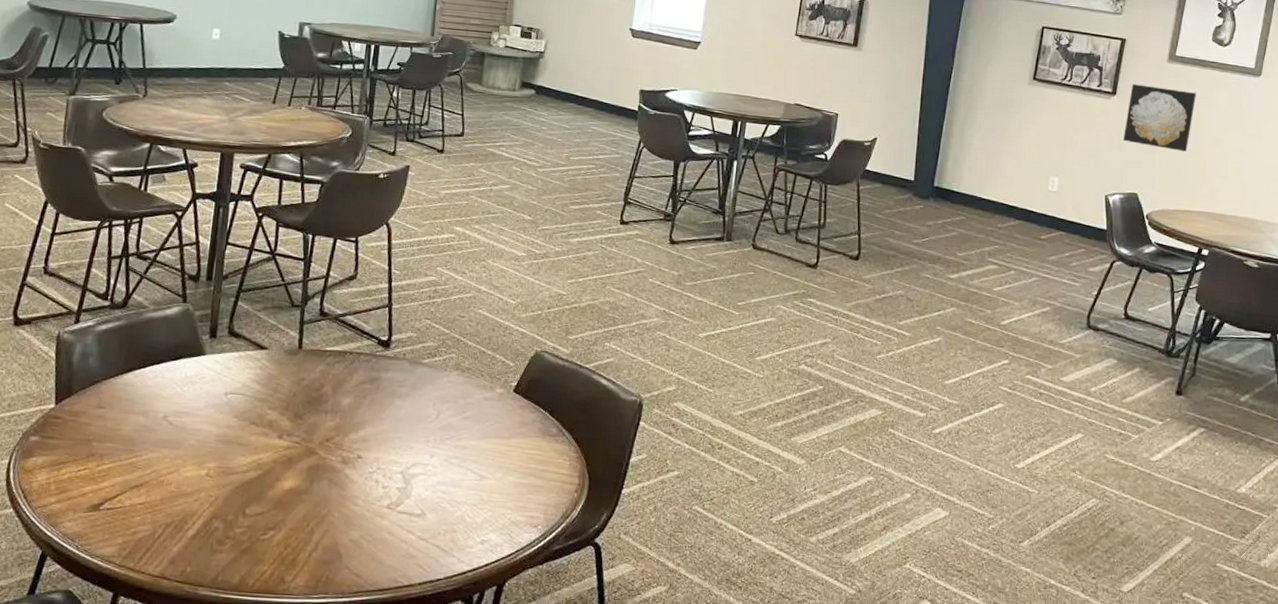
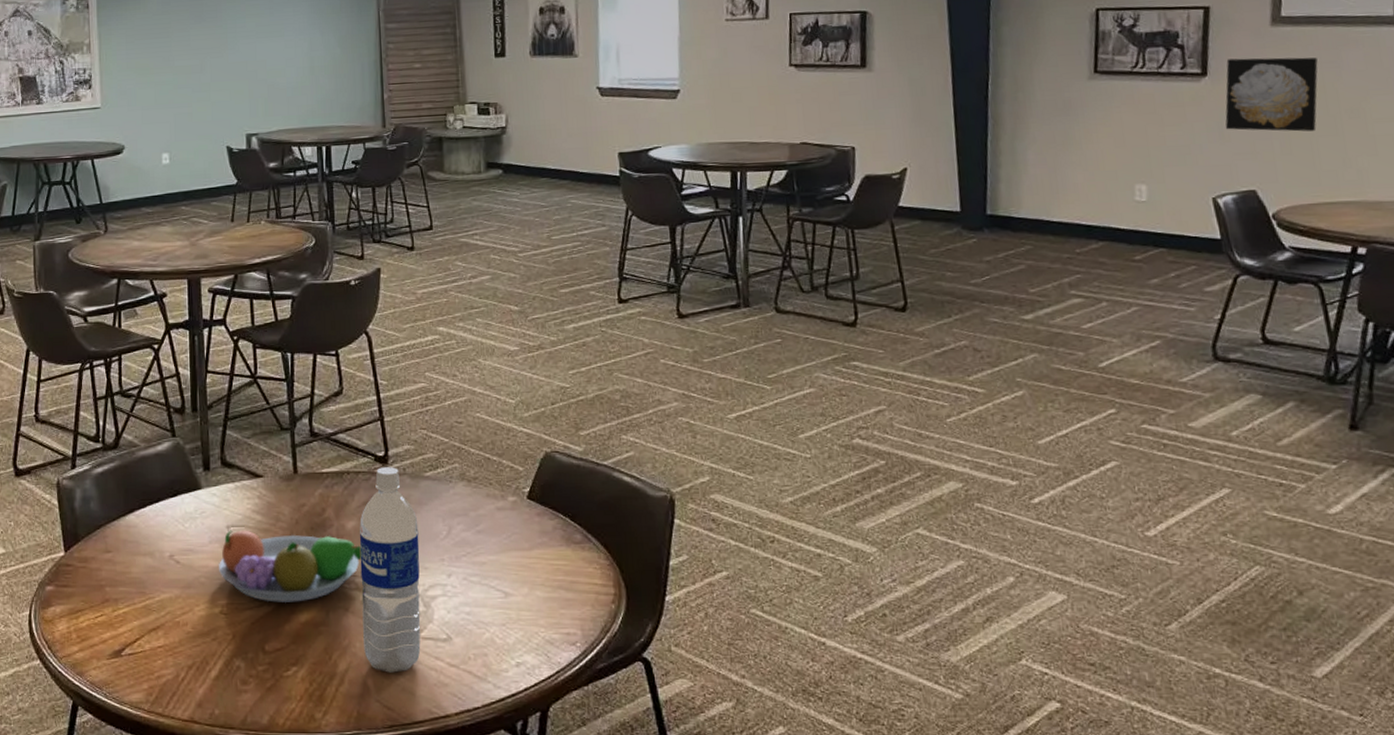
fruit bowl: none [211,397,353,471] -> present [219,530,361,602]
water bottle: none [341,351,410,543] -> present [359,467,421,673]

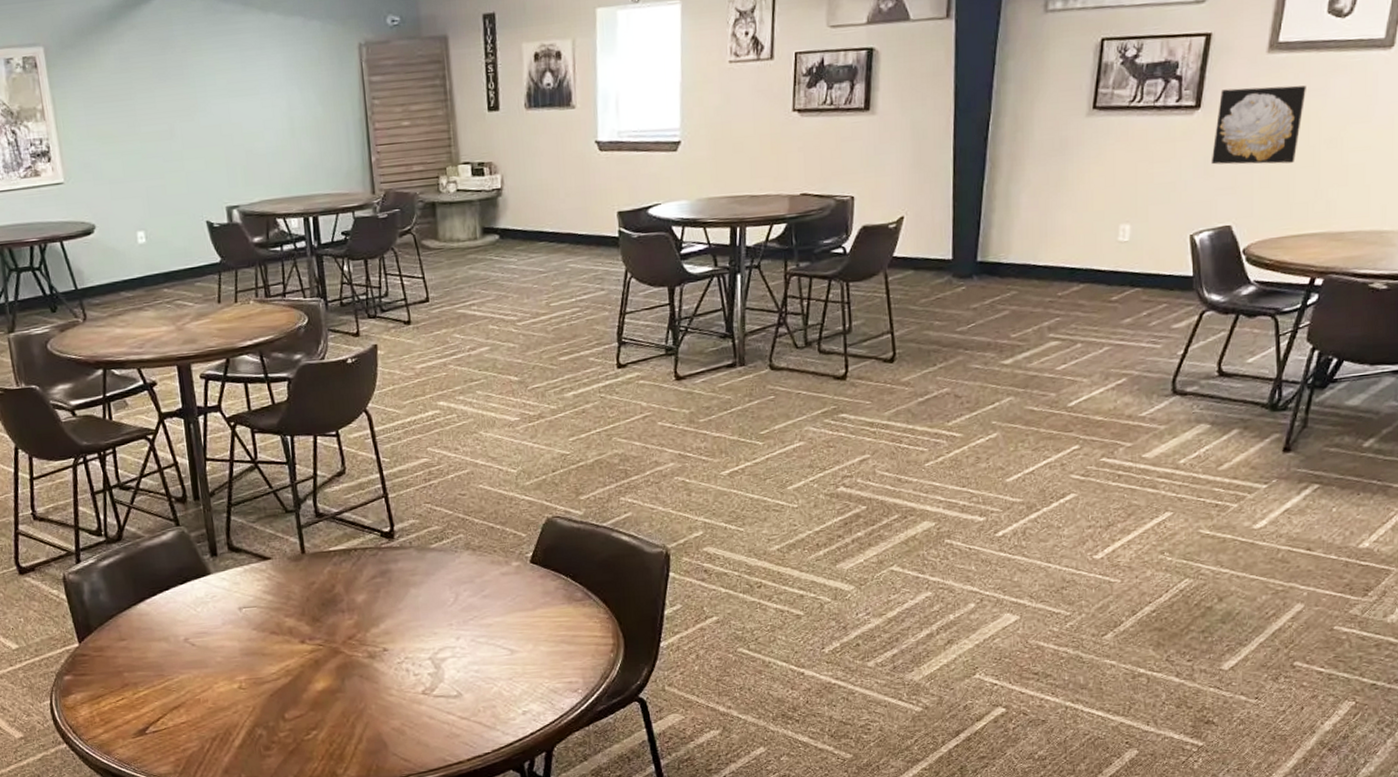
fruit bowl: present [219,530,361,602] -> none [234,610,373,675]
water bottle: present [359,467,421,673] -> none [369,541,433,729]

